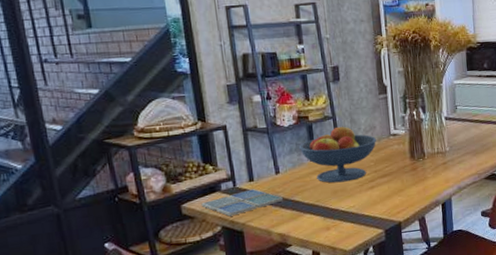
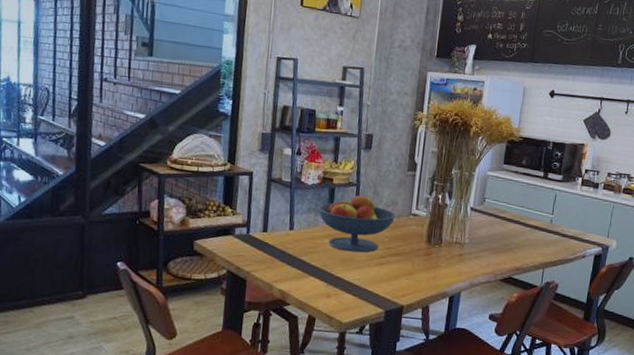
drink coaster: present [201,189,284,217] -> none [213,239,292,262]

